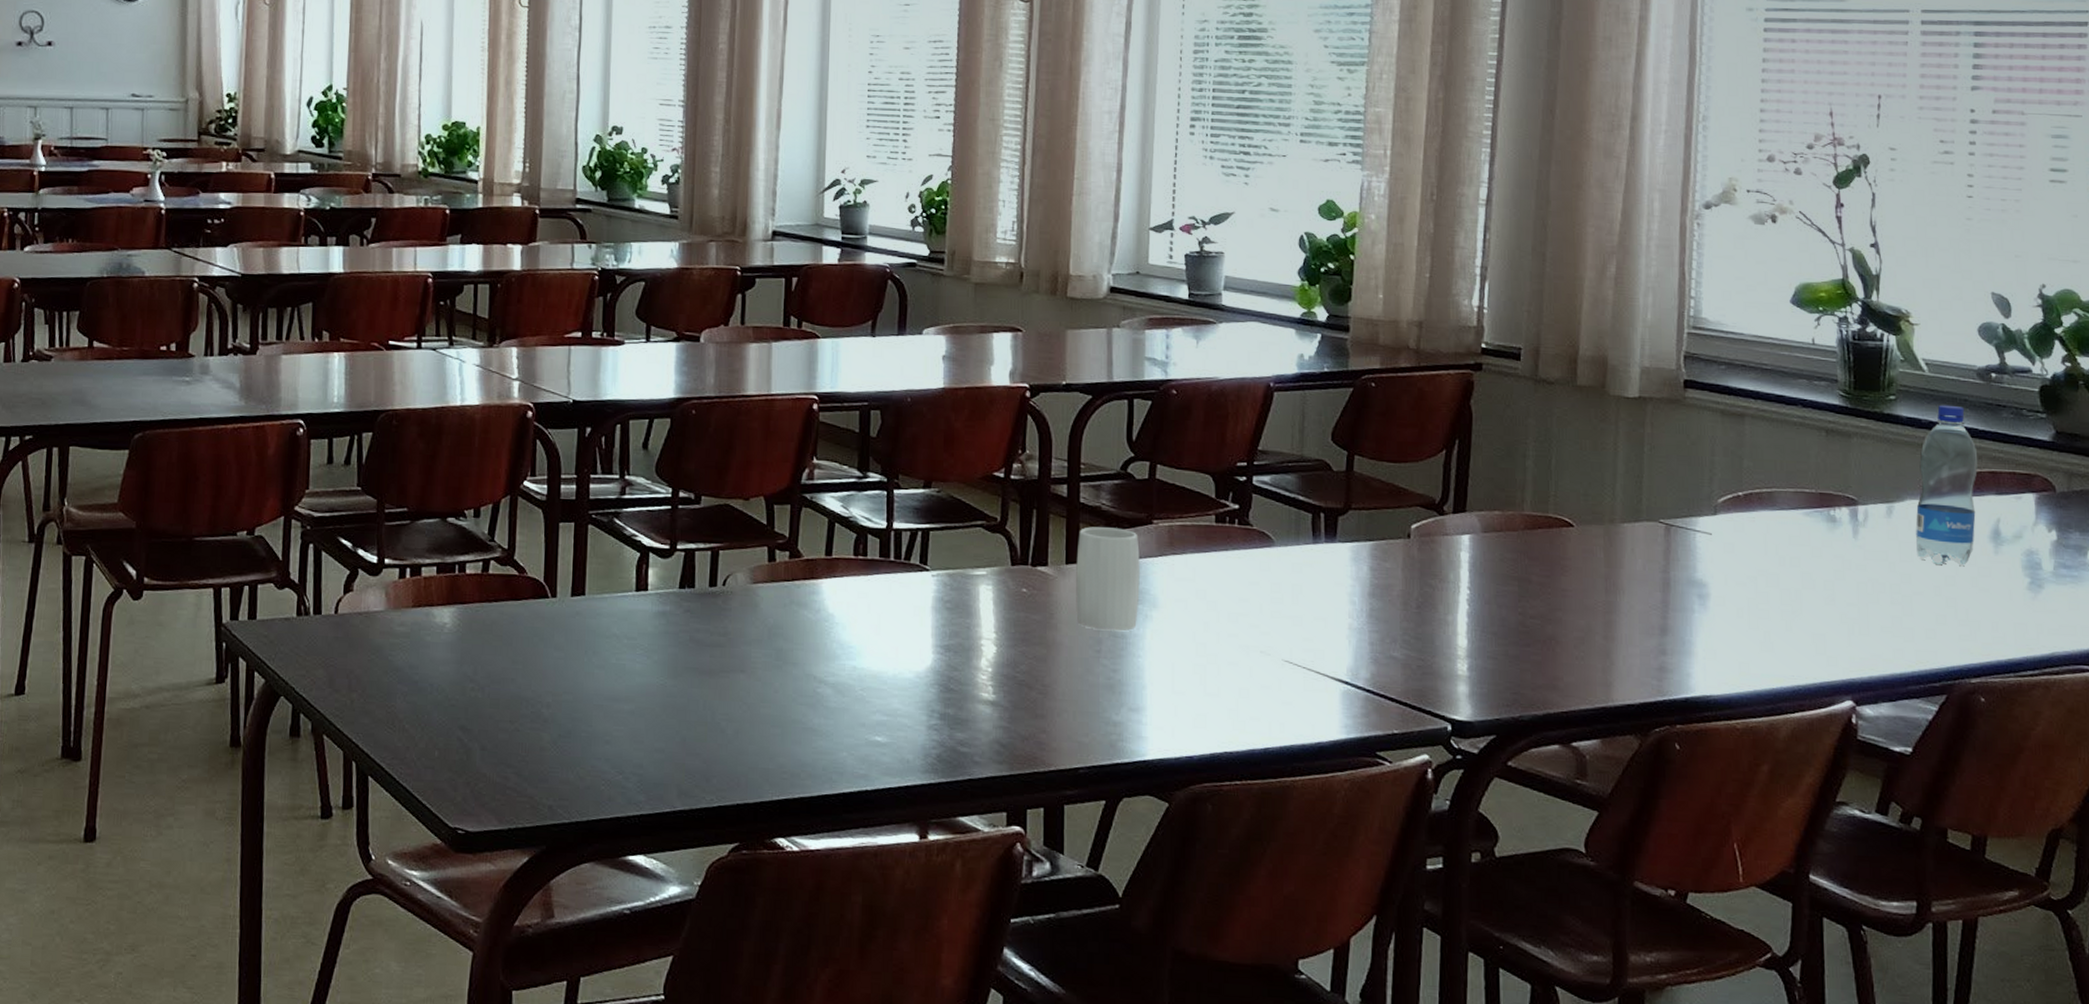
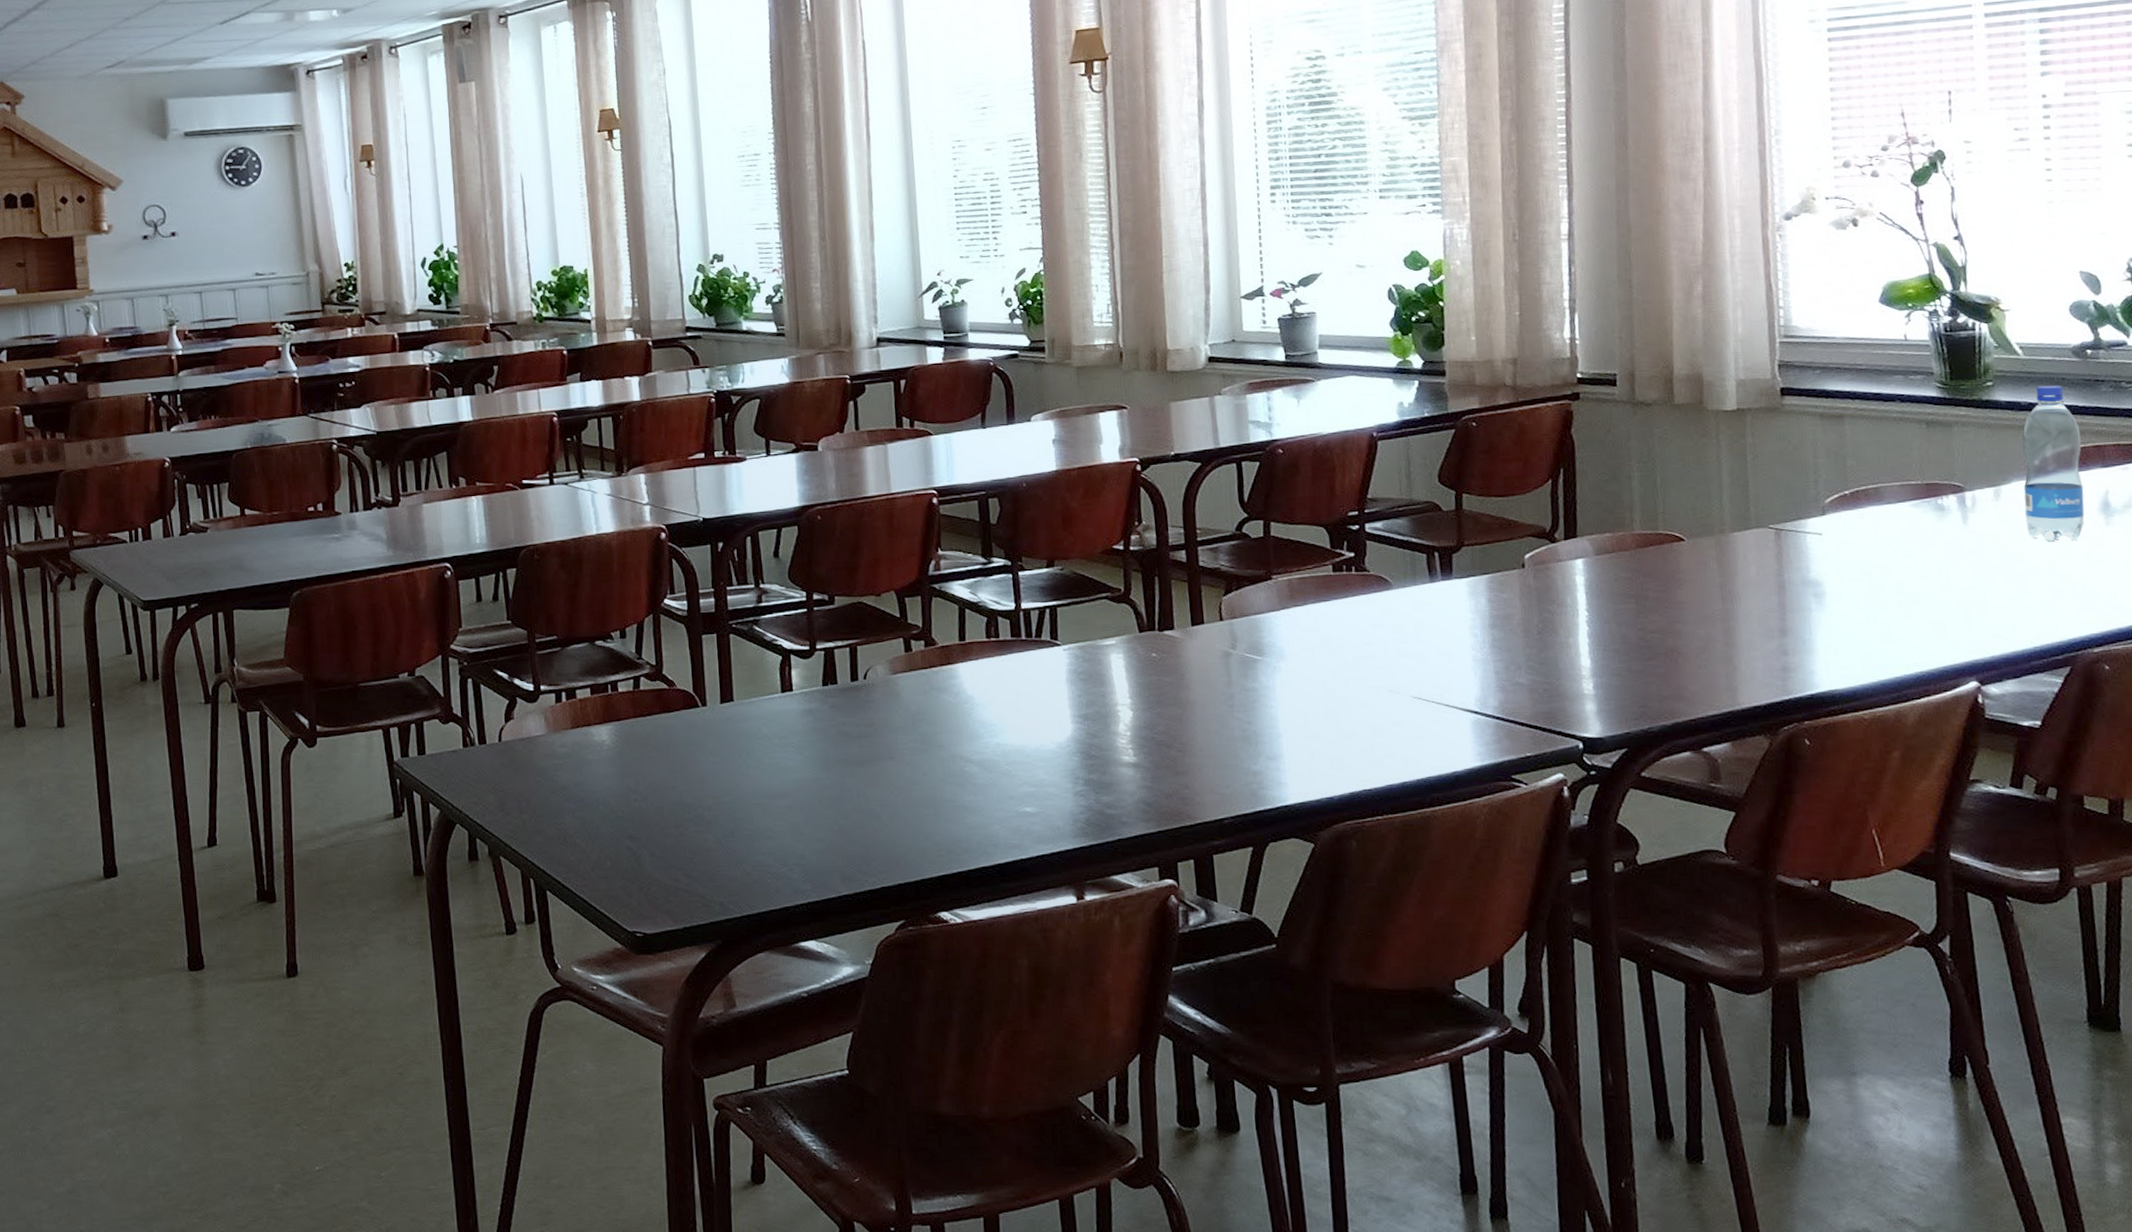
cup: present [1076,526,1140,632] -> none [1201,586,1267,686]

